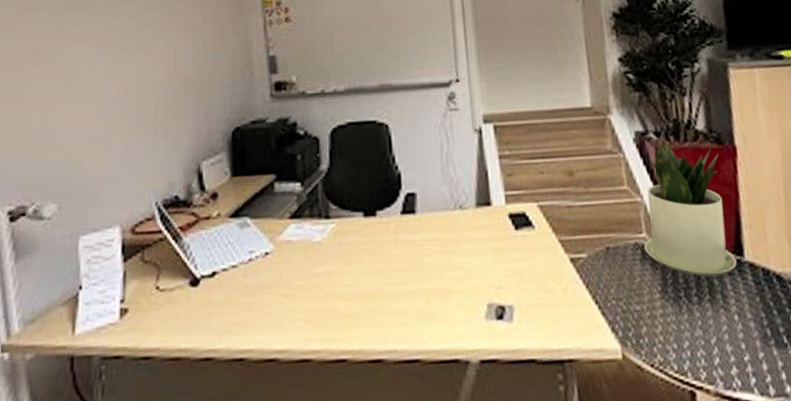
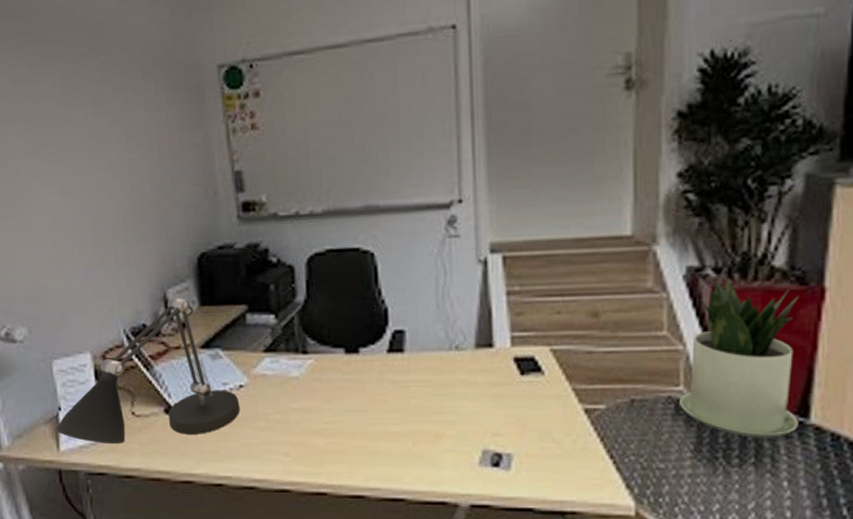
desk lamp: none [72,169,265,324] -> present [55,297,240,445]

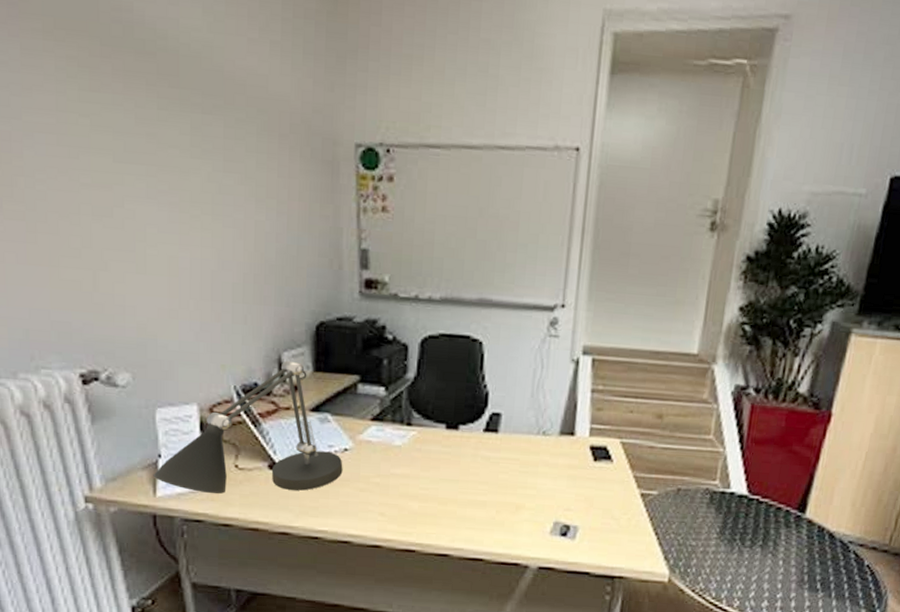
planter: present [680,279,799,438] -> none [714,398,813,527]

